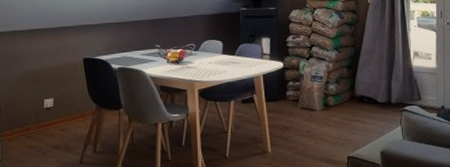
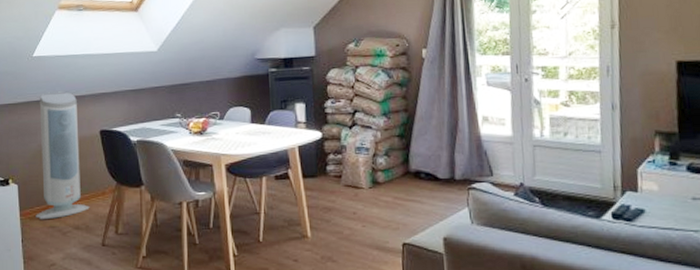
air purifier: none [16,22,70,141] -> present [36,91,90,220]

